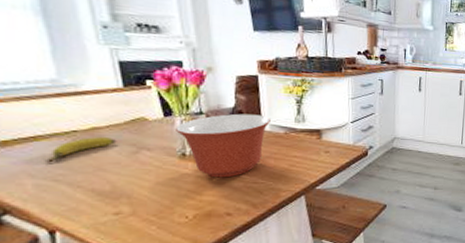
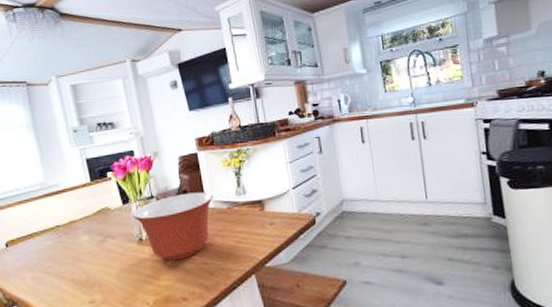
banana: present [44,137,117,163] -> none [38,229,89,257]

